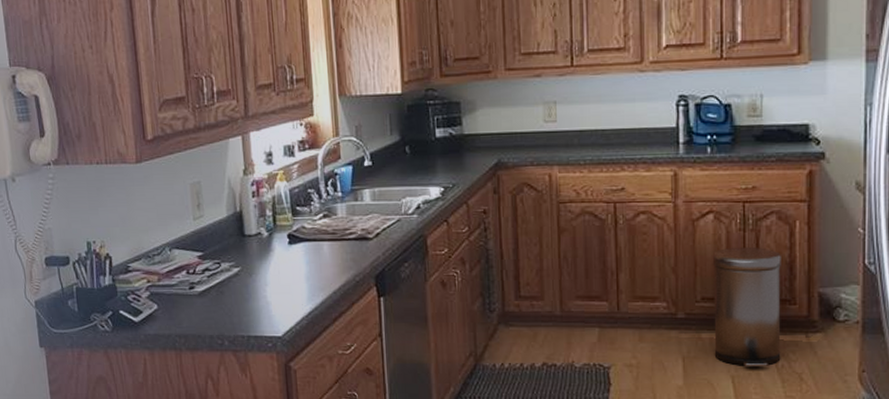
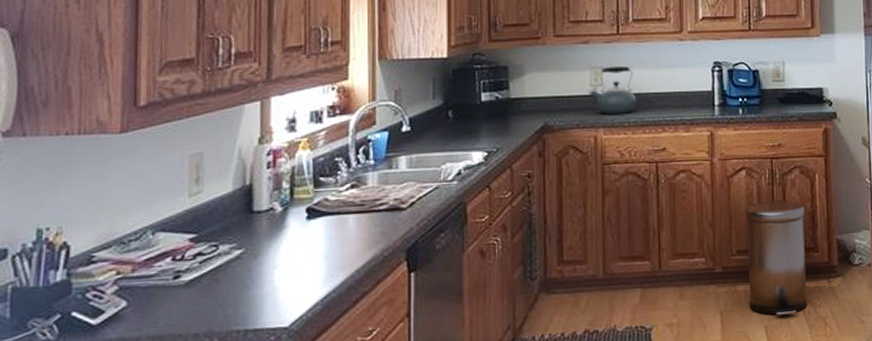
kettle: none [542,101,594,152] -> present [588,66,637,115]

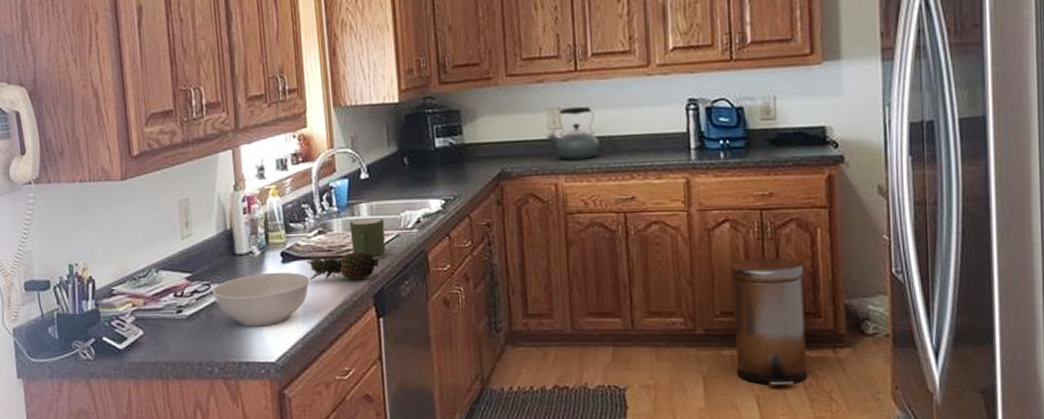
bowl: none [220,228,336,290] -> present [212,272,309,327]
fruit: none [334,204,415,236] -> present [306,250,379,280]
mug: none [386,169,423,213] -> present [349,217,386,260]

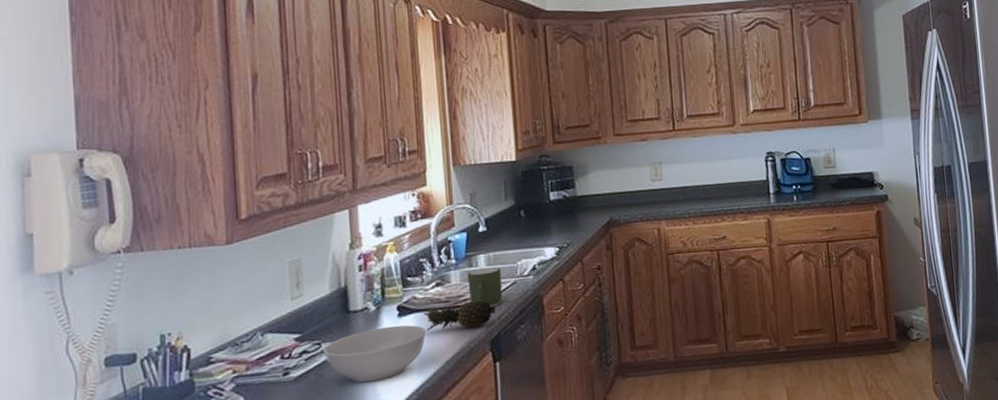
kettle: present [546,107,601,160] -> none [649,161,696,207]
pedal bin: present [730,257,808,386] -> none [805,281,870,391]

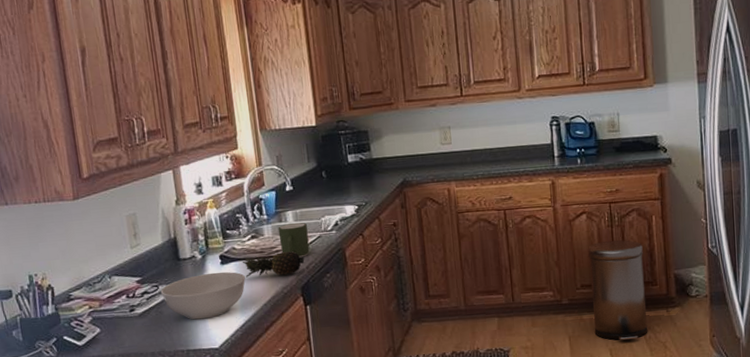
pedal bin: none [805,281,870,391] -> present [587,240,648,341]

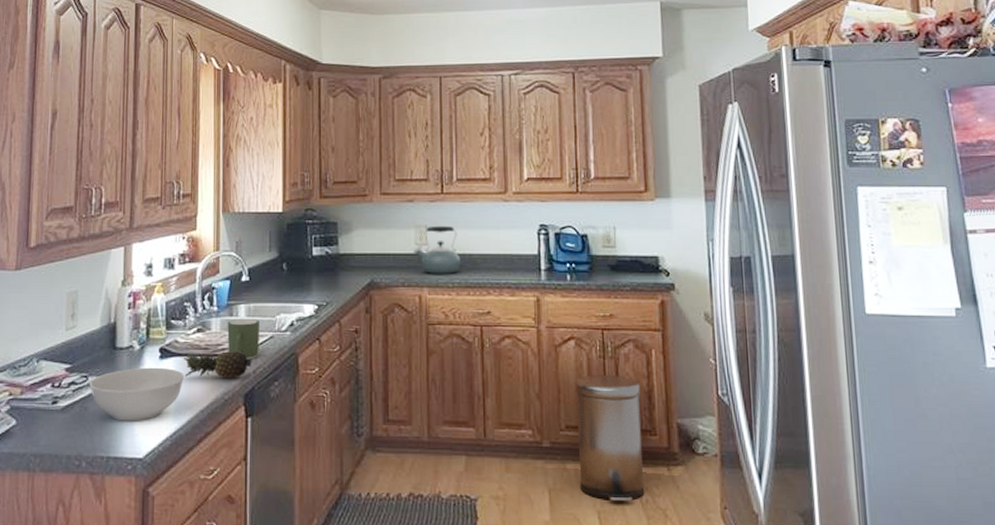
kettle: none [439,125,484,169] -> present [413,226,462,274]

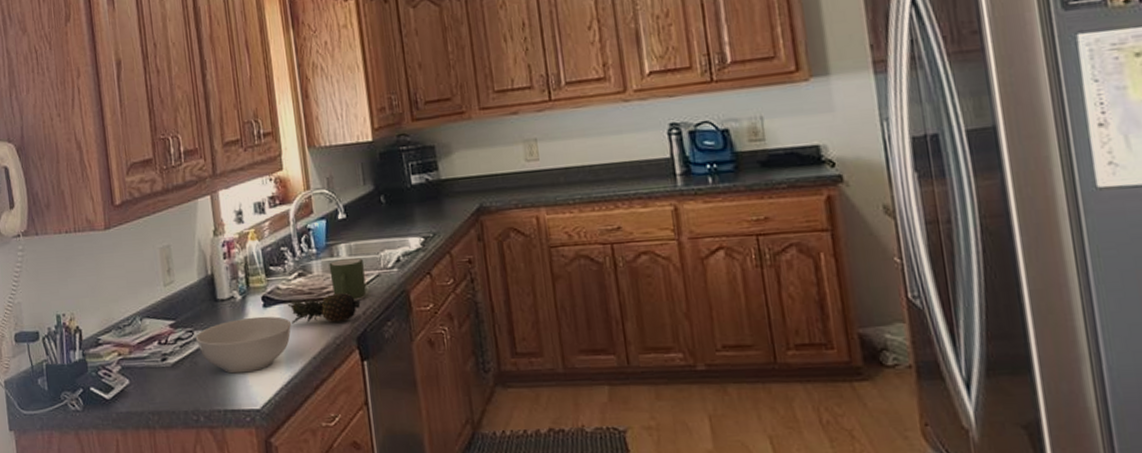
kettle: present [413,226,462,274] -> none [524,136,581,192]
pedal bin: present [574,375,645,502] -> none [728,285,825,425]

